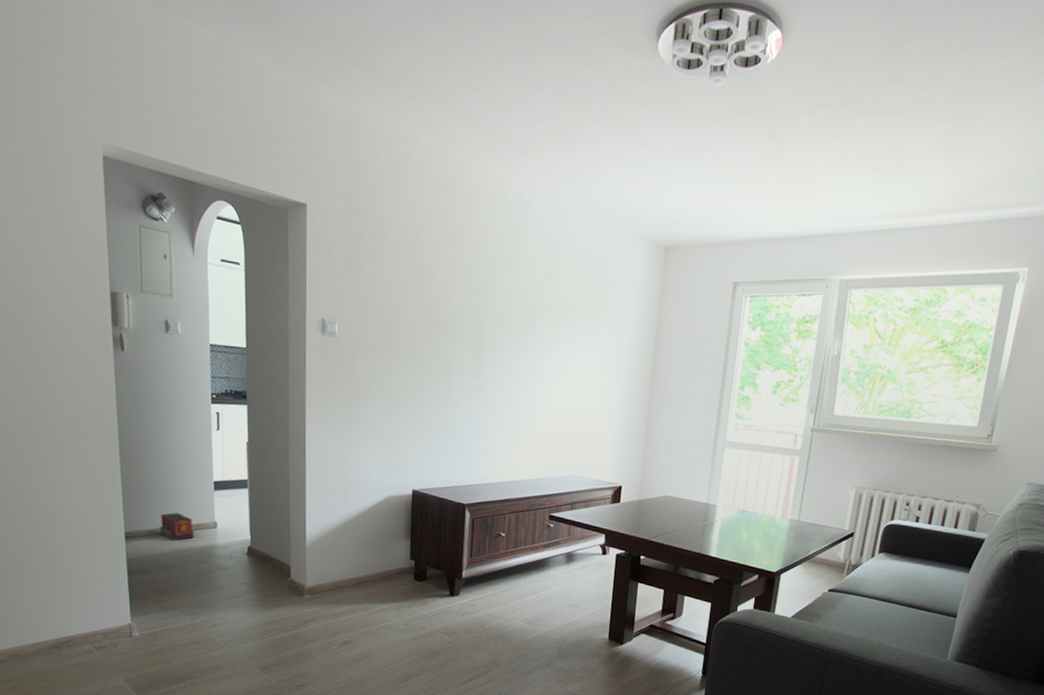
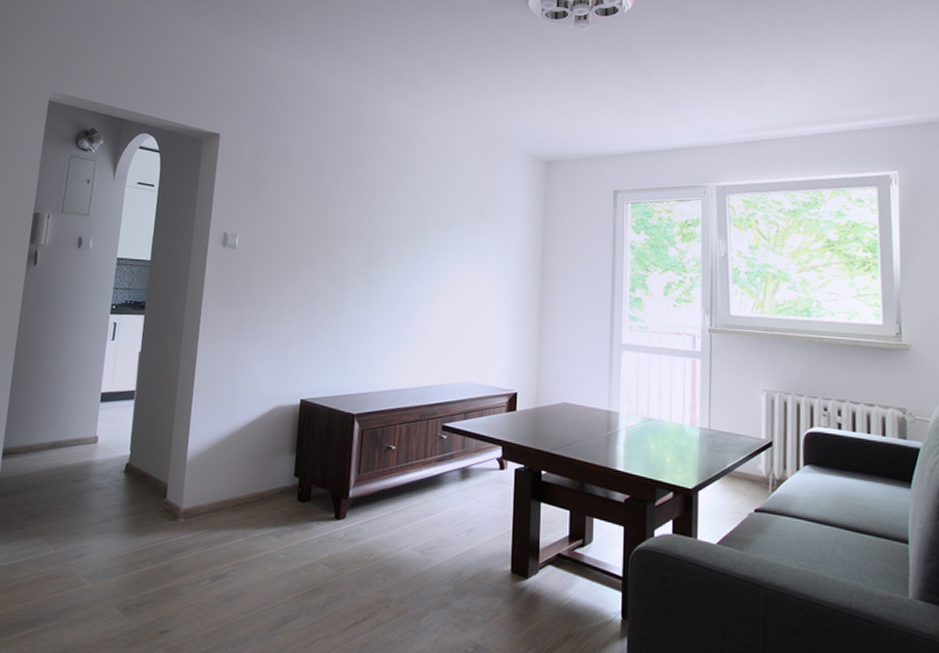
speaker: present [160,513,194,541] -> none [38,427,74,458]

